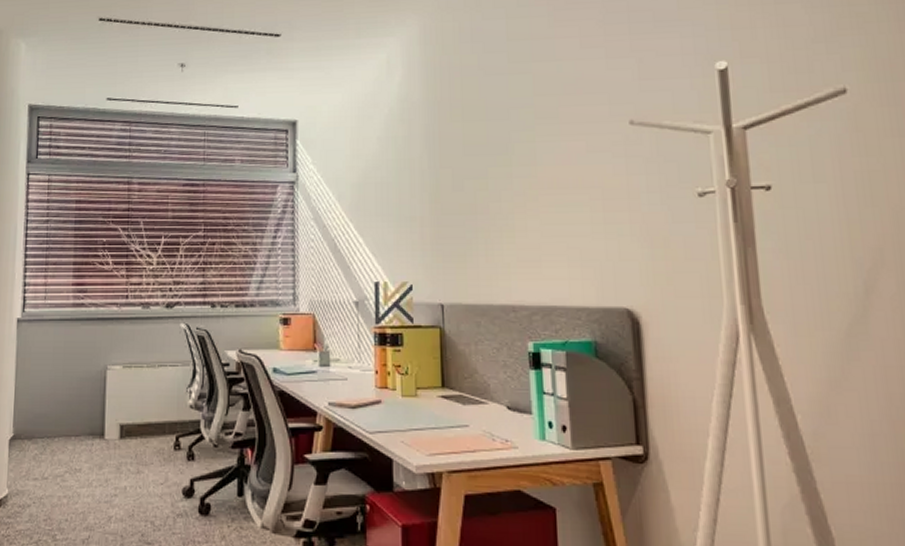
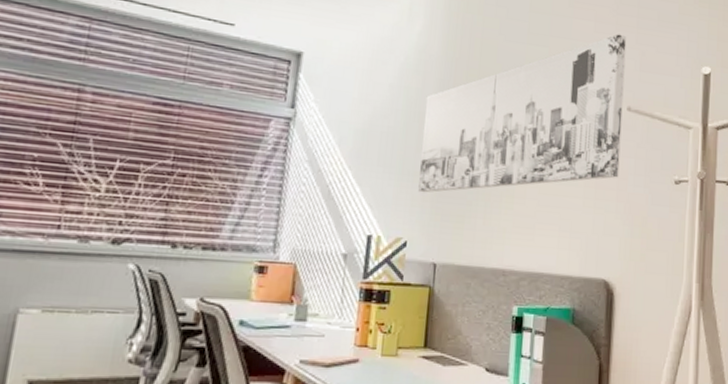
wall art: none [413,45,629,237] -> present [418,34,627,193]

